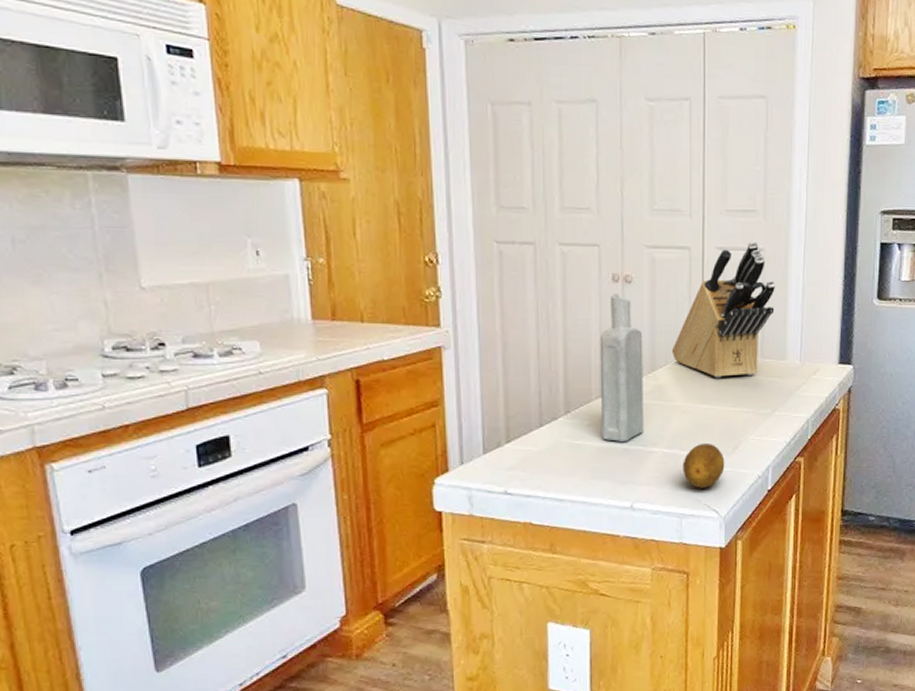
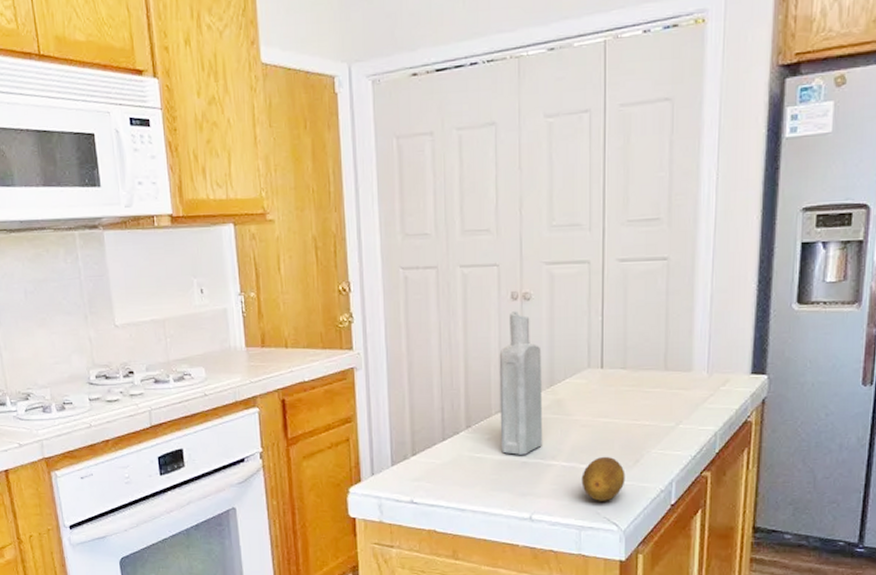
knife block: present [671,241,775,378] -> none [570,250,680,392]

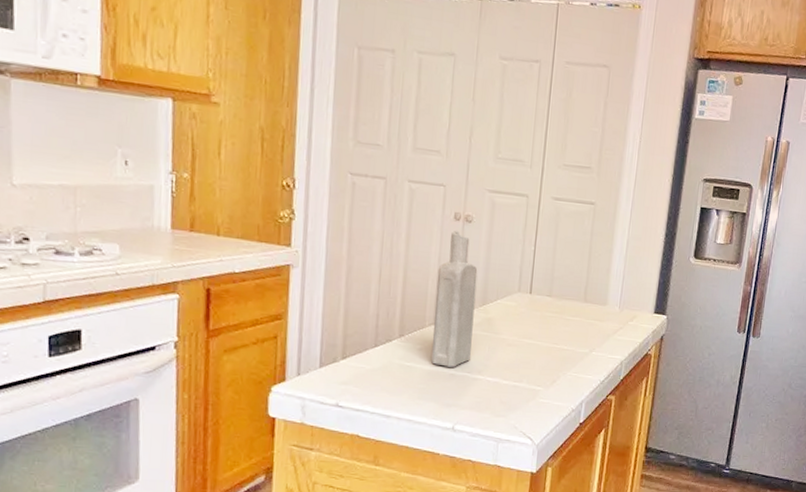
fruit: present [581,456,625,501] -> none [503,374,543,416]

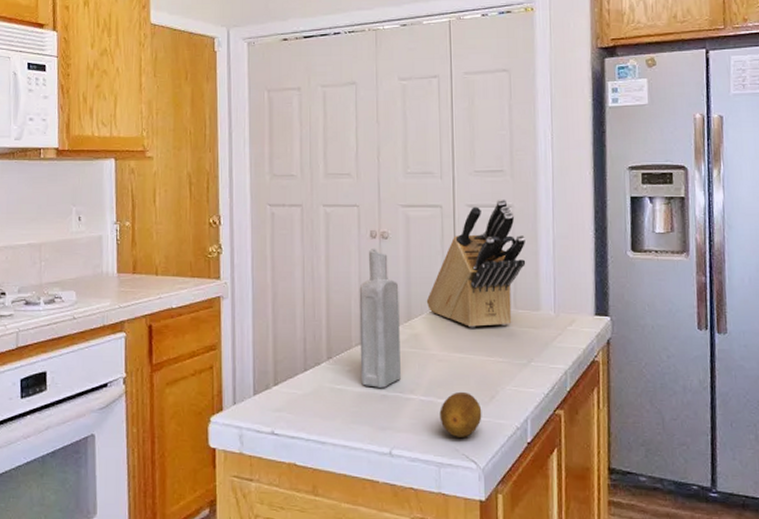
knife block: none [502,195,603,317] -> present [426,199,526,328]
fruit: none [503,374,543,416] -> present [439,391,482,437]

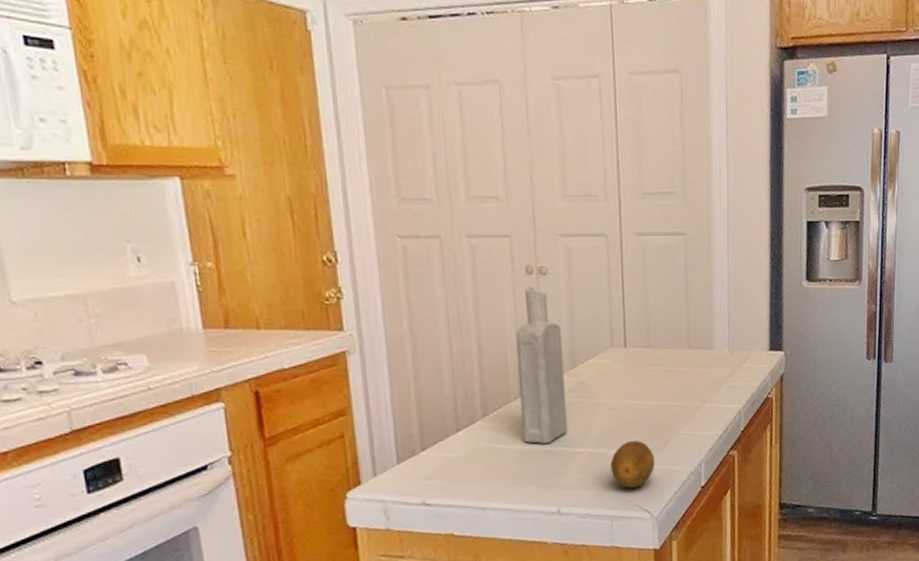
knife block: present [426,199,526,328] -> none [592,225,700,372]

